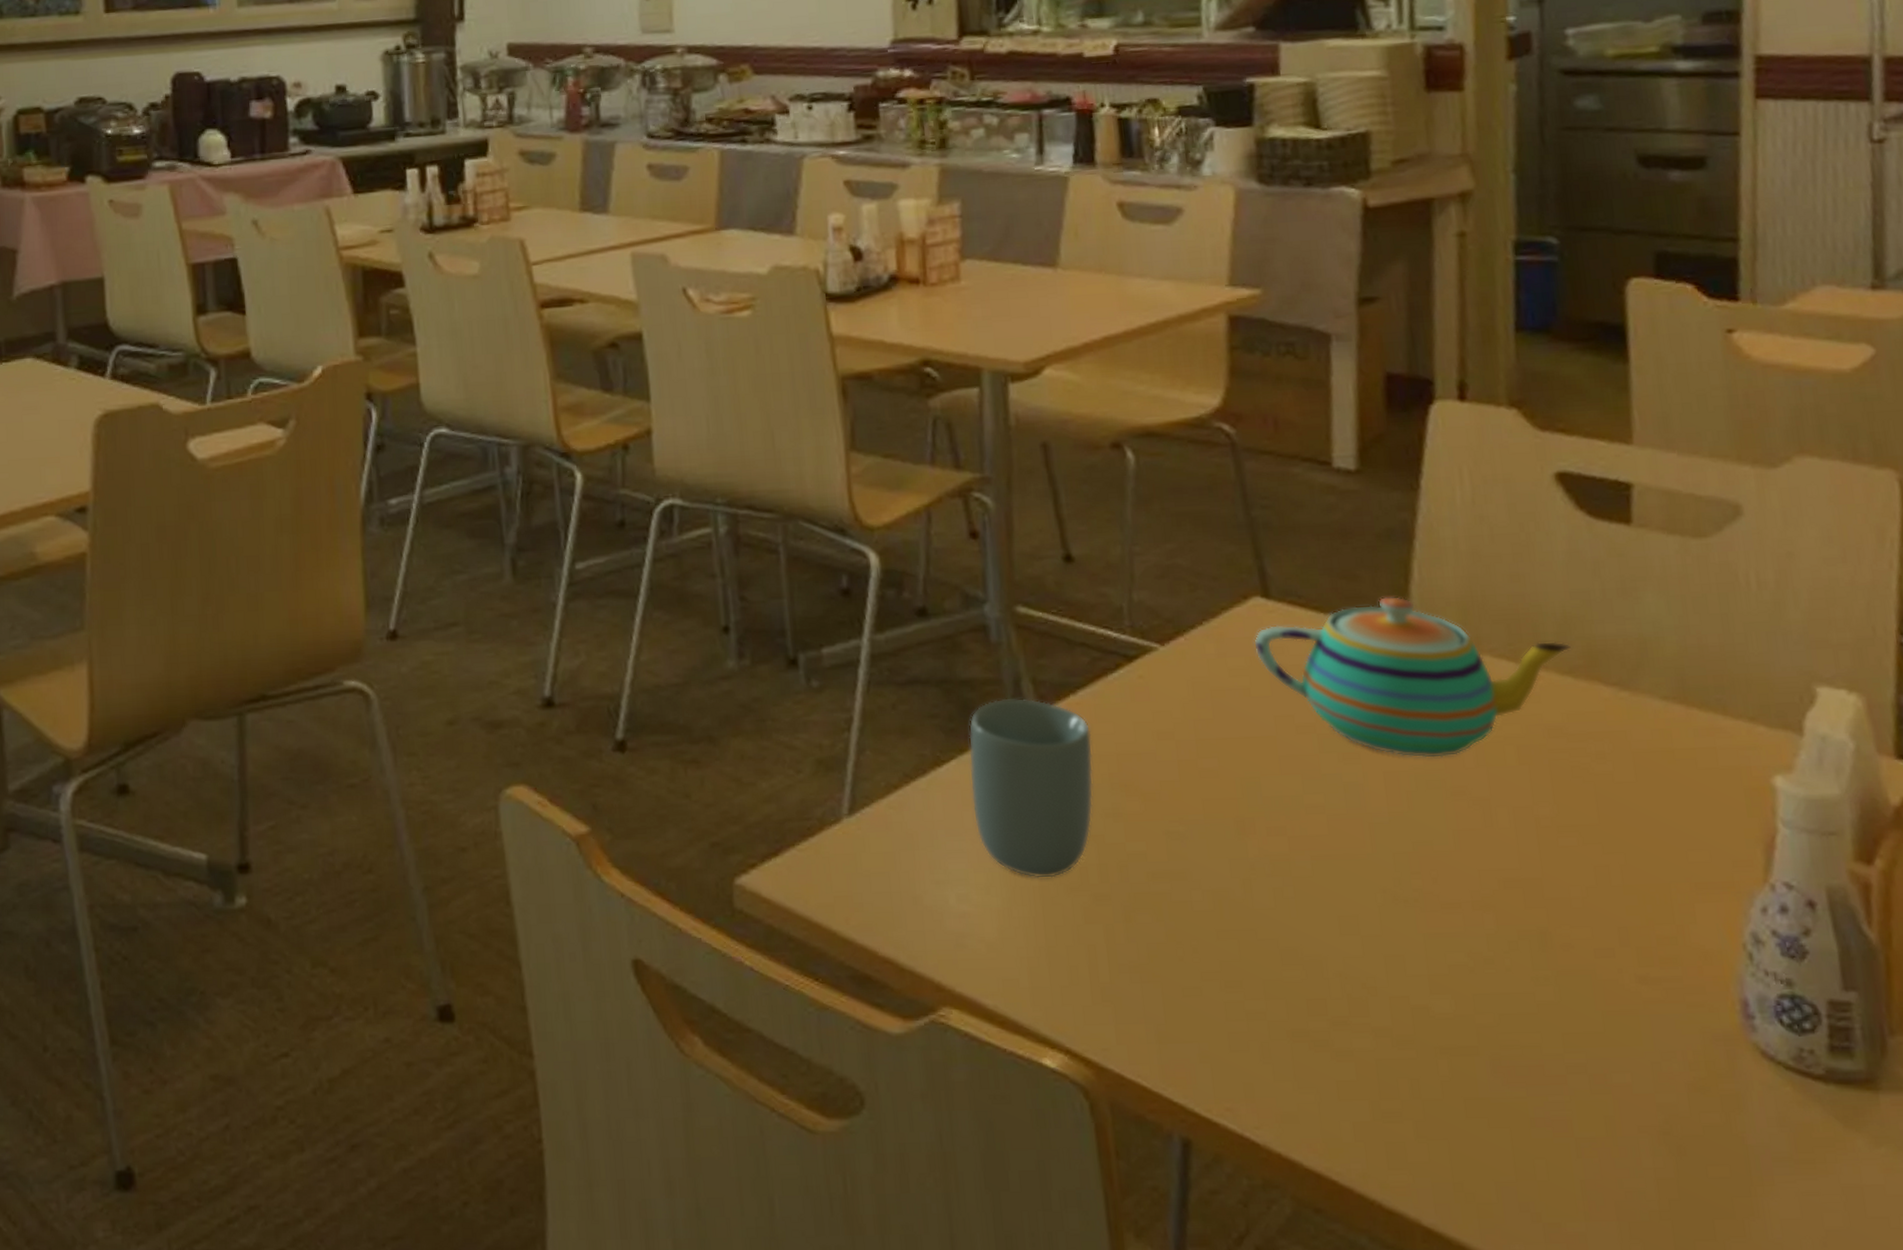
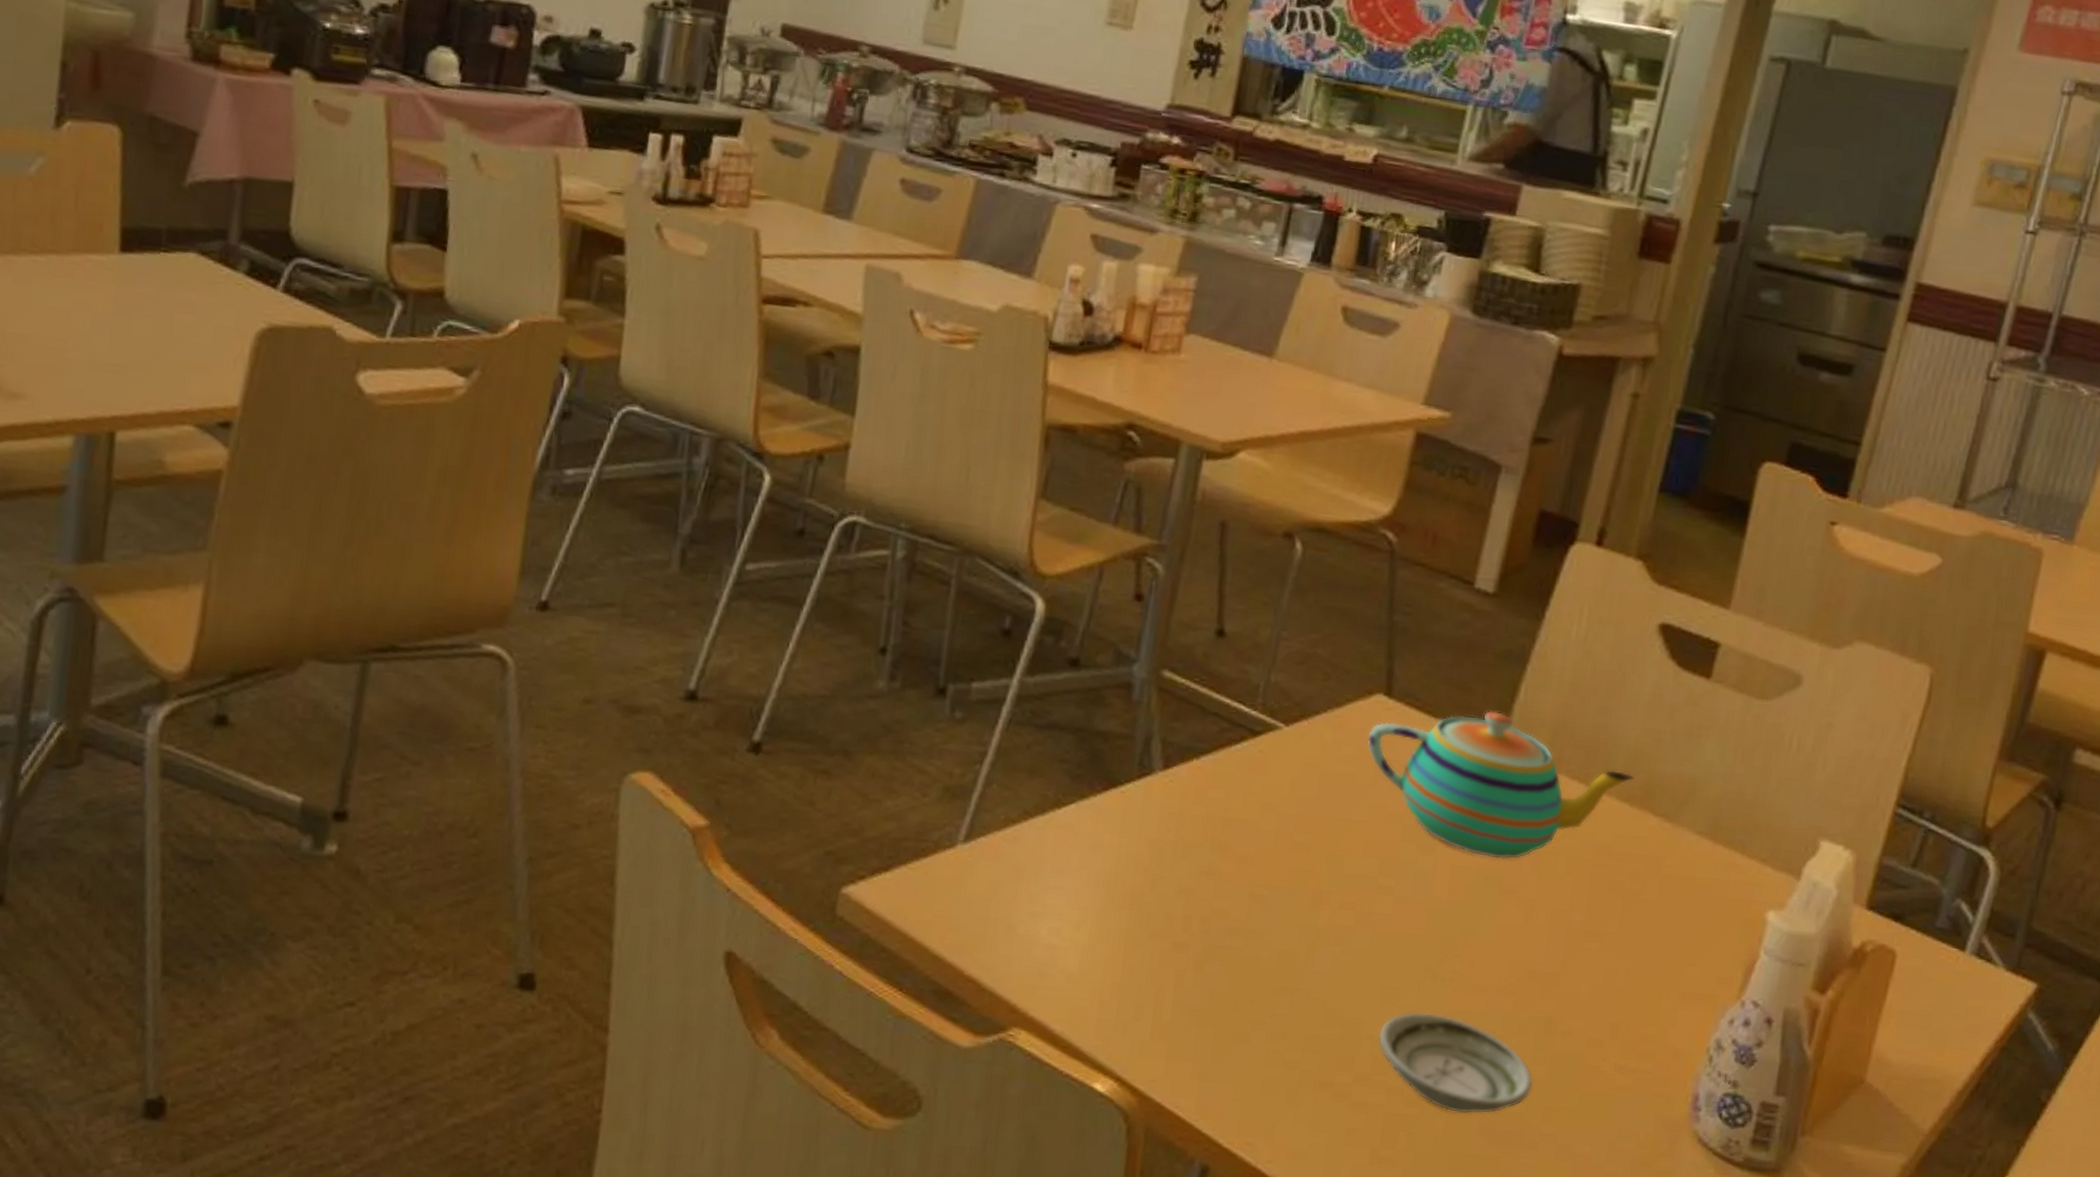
cup: present [968,697,1094,878] -> none [1080,753,1206,923]
saucer: none [1346,939,1543,1051] -> present [1378,1011,1534,1114]

